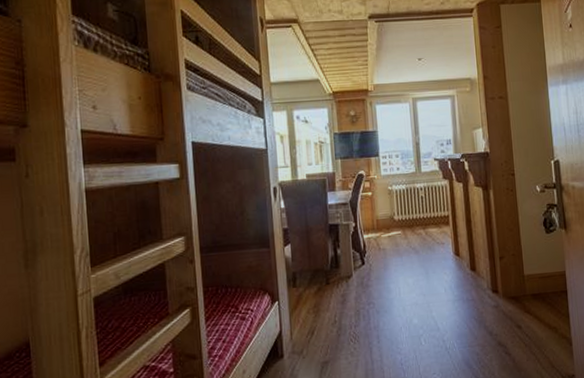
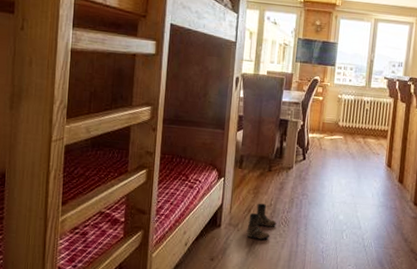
boots: none [313,321,345,364] -> present [246,203,277,240]

